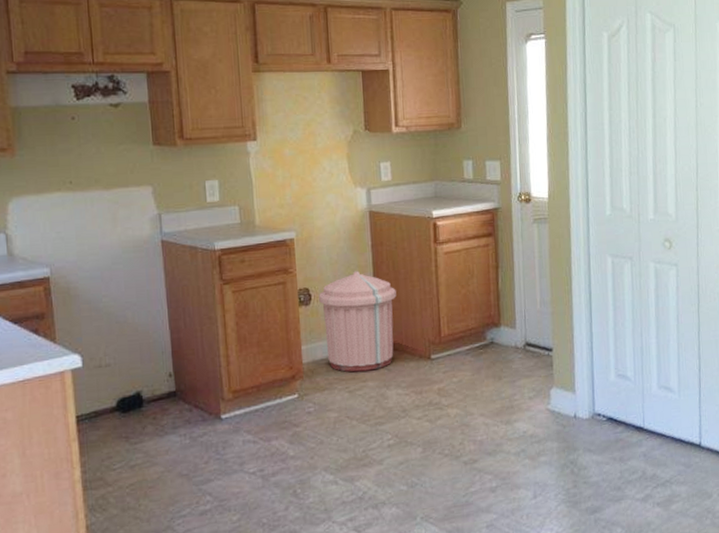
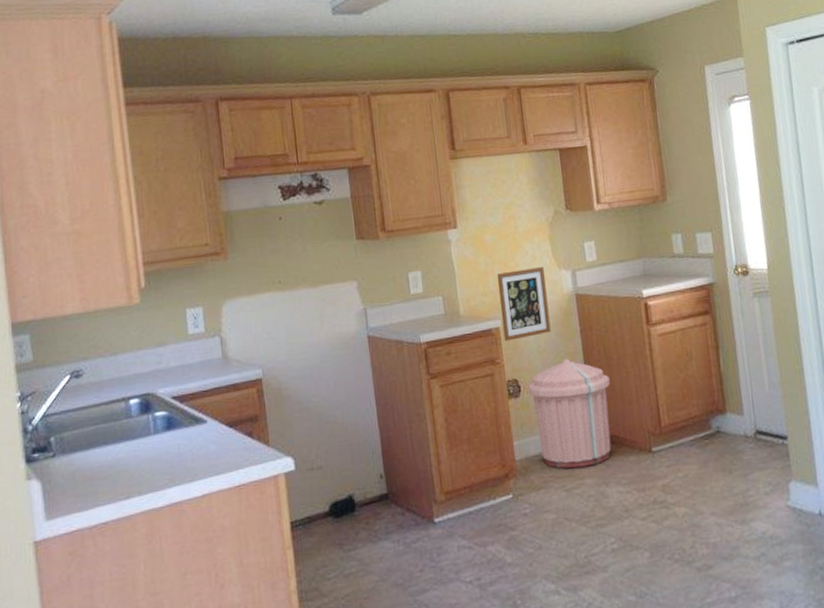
picture frame: none [293,183,344,252] -> present [496,267,551,341]

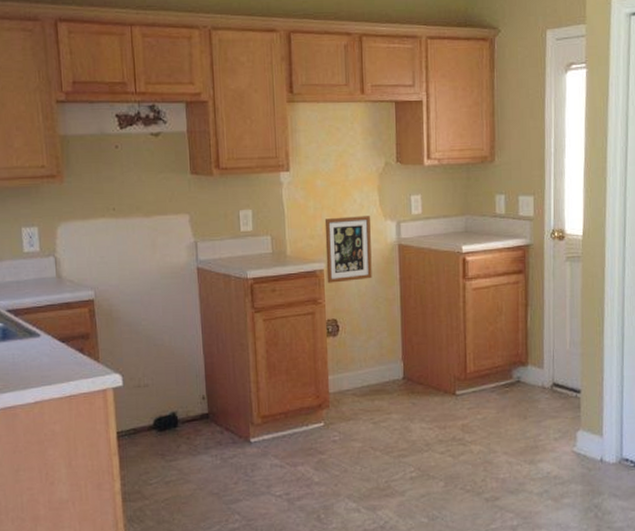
trash can: present [528,358,612,469] -> none [346,304,423,404]

